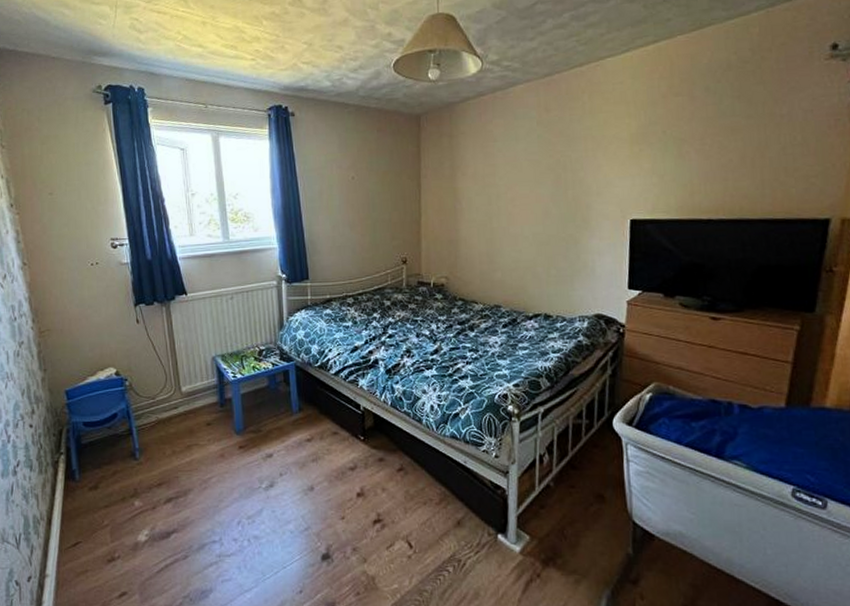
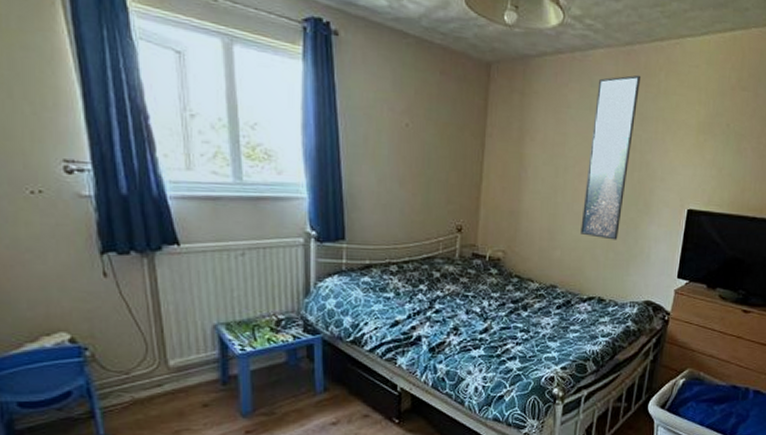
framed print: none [518,101,564,258] -> present [580,75,642,240]

